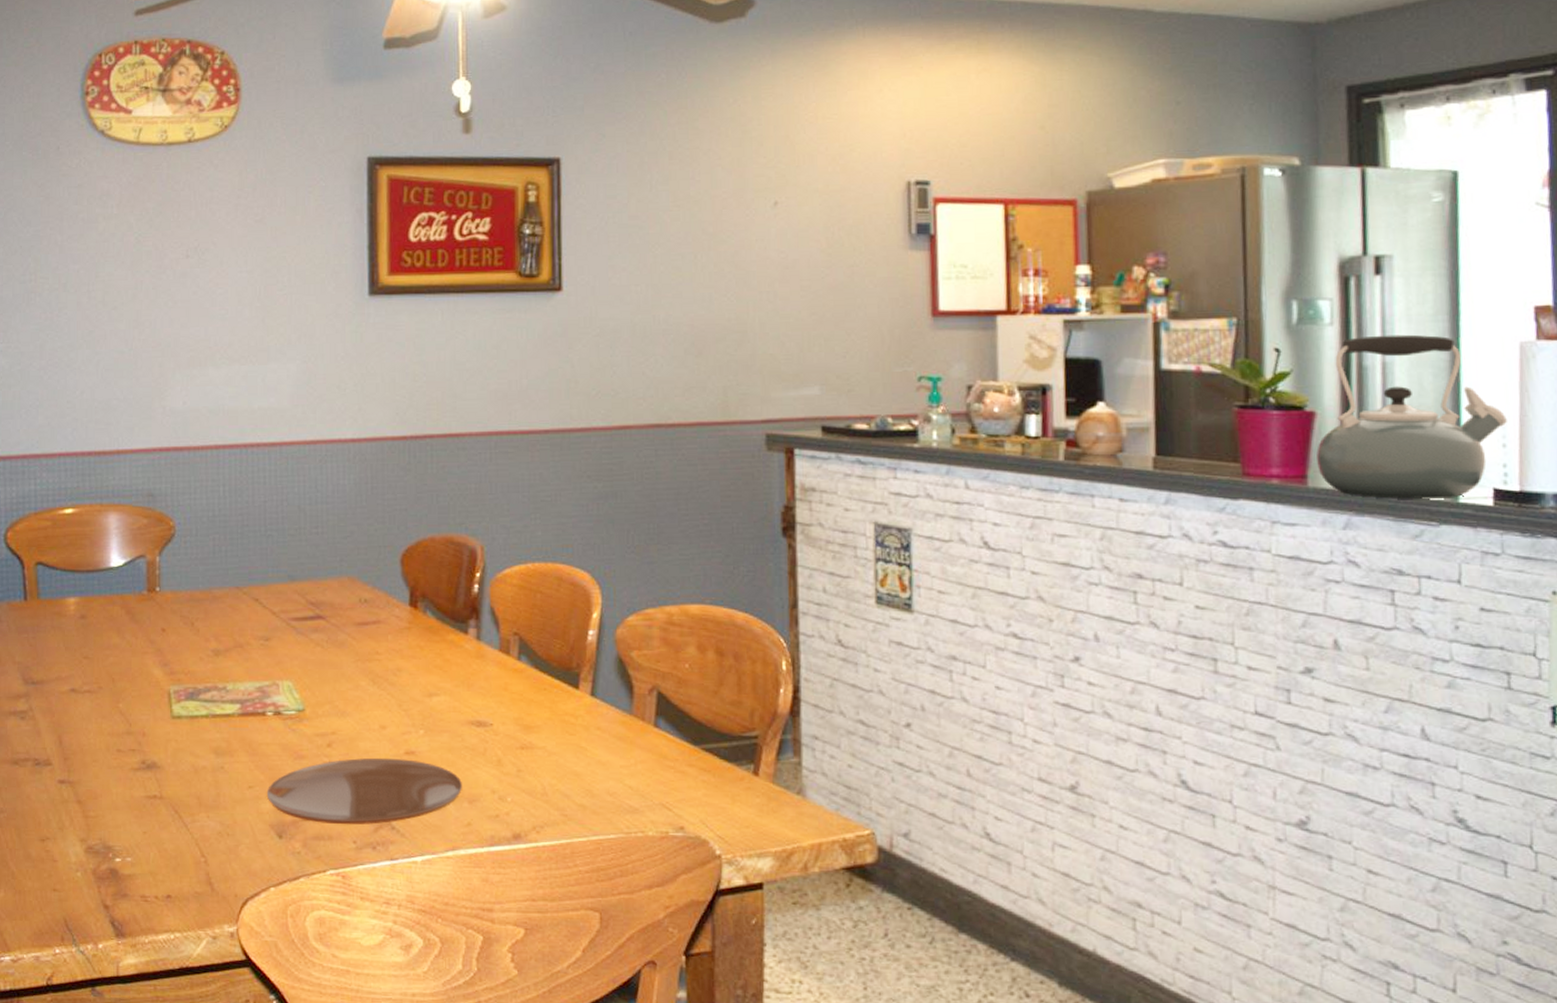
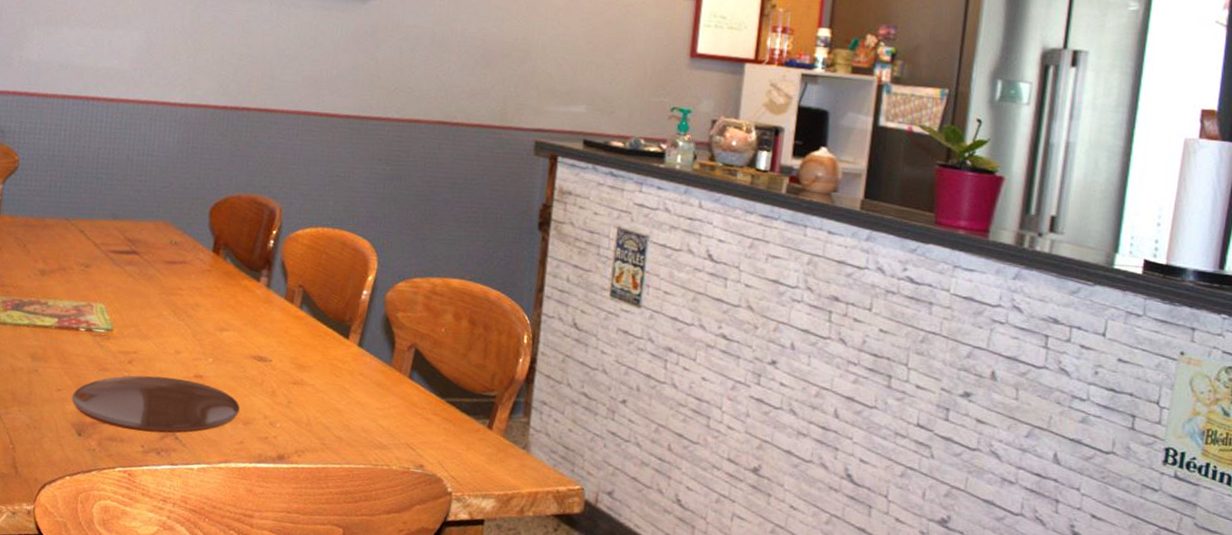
kettle: present [1316,334,1507,500] -> none [999,118,1164,264]

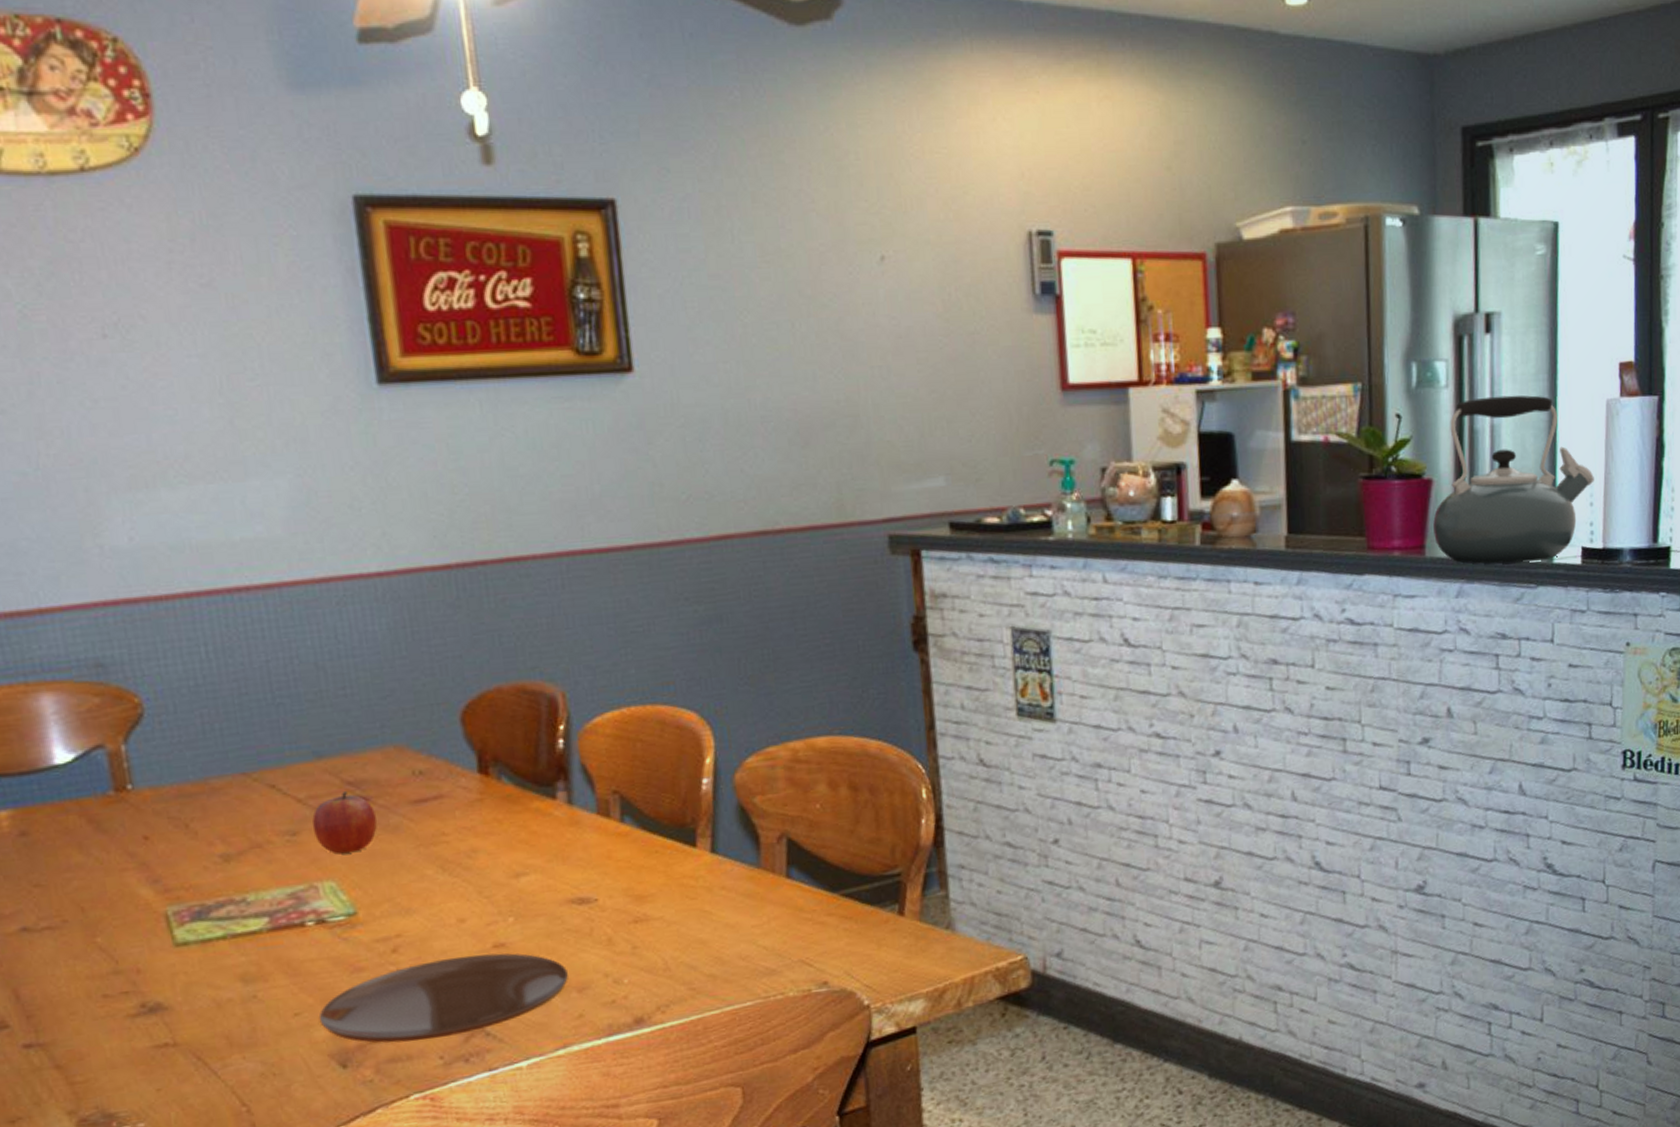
fruit: none [99,245,141,288] -> present [312,791,377,855]
kettle: none [999,118,1164,264] -> present [1433,395,1594,564]

